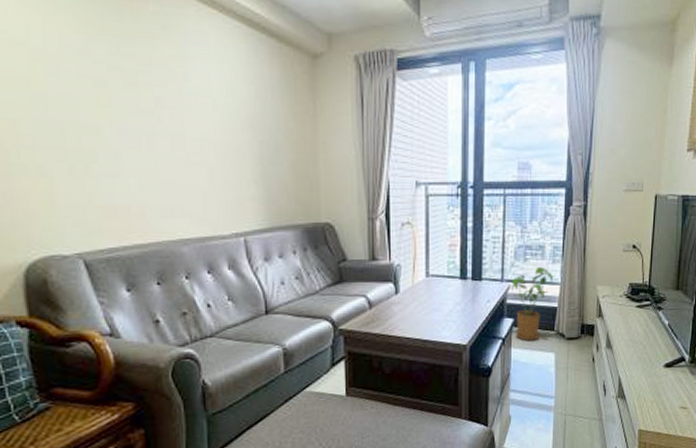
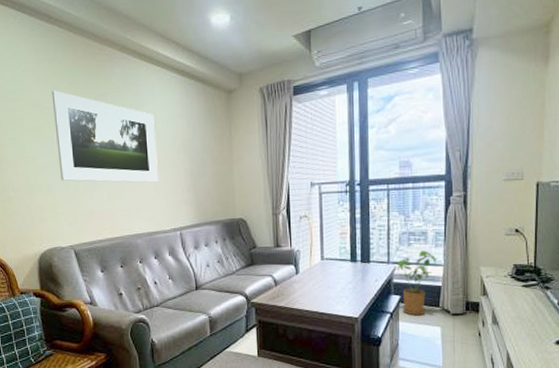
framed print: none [43,23,213,170] -> present [52,90,158,183]

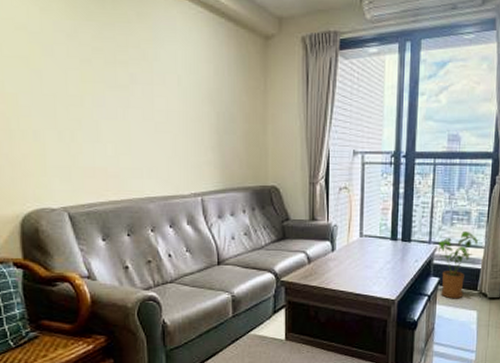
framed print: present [52,90,158,183] -> none [41,11,177,138]

